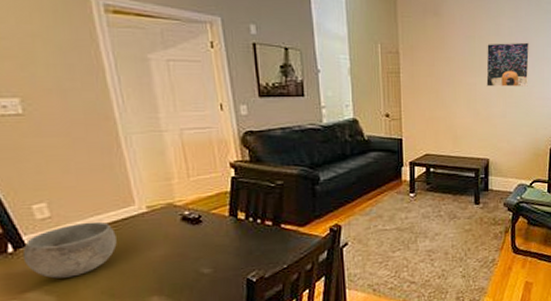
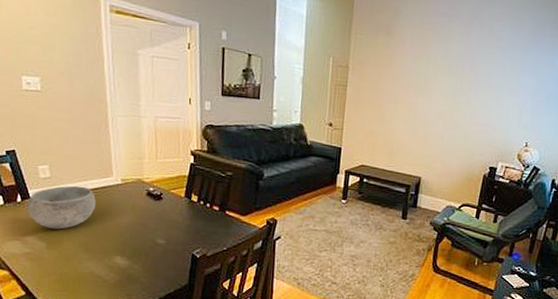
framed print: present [486,42,530,87] -> none [428,66,477,111]

